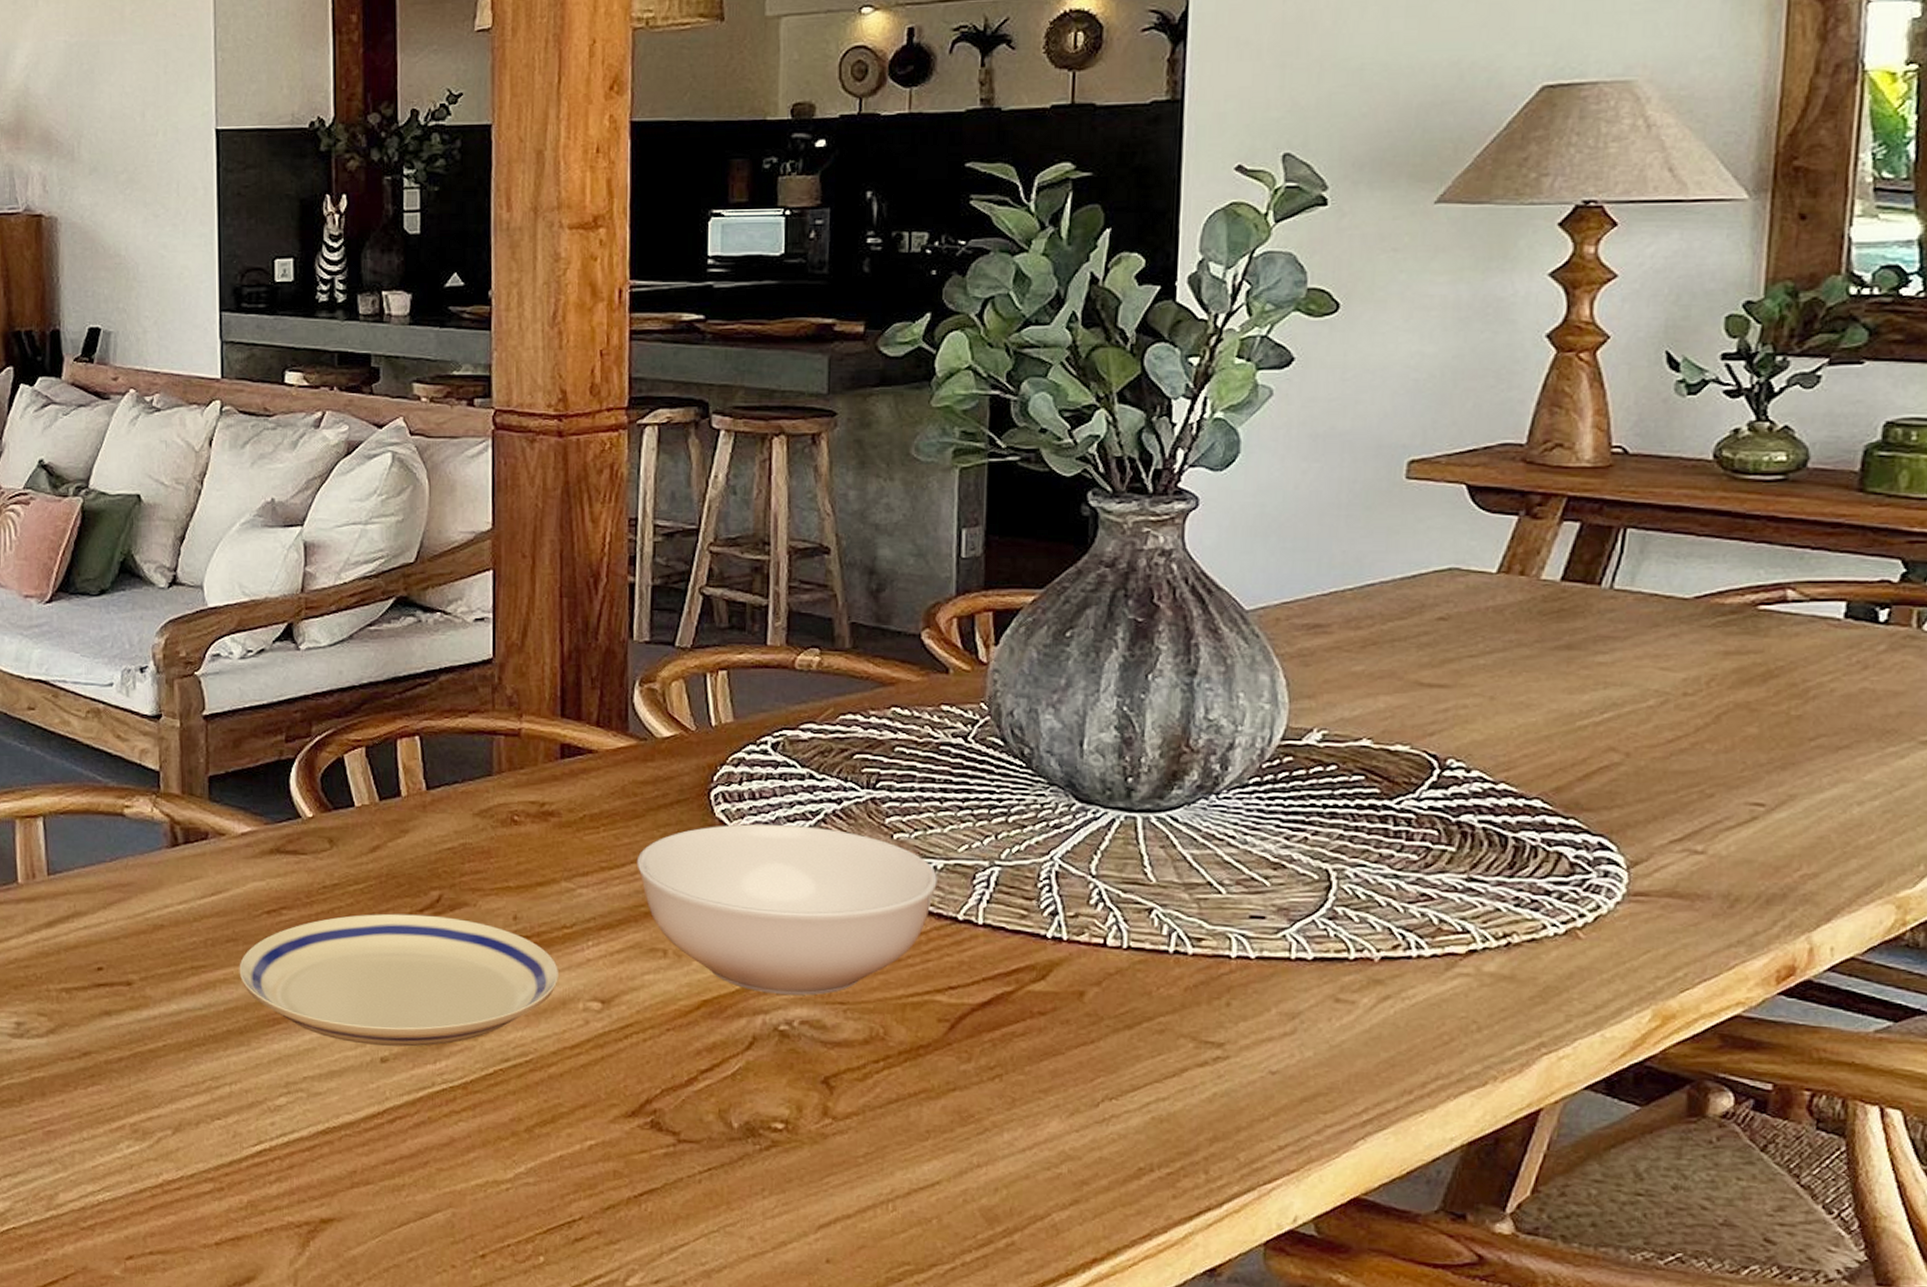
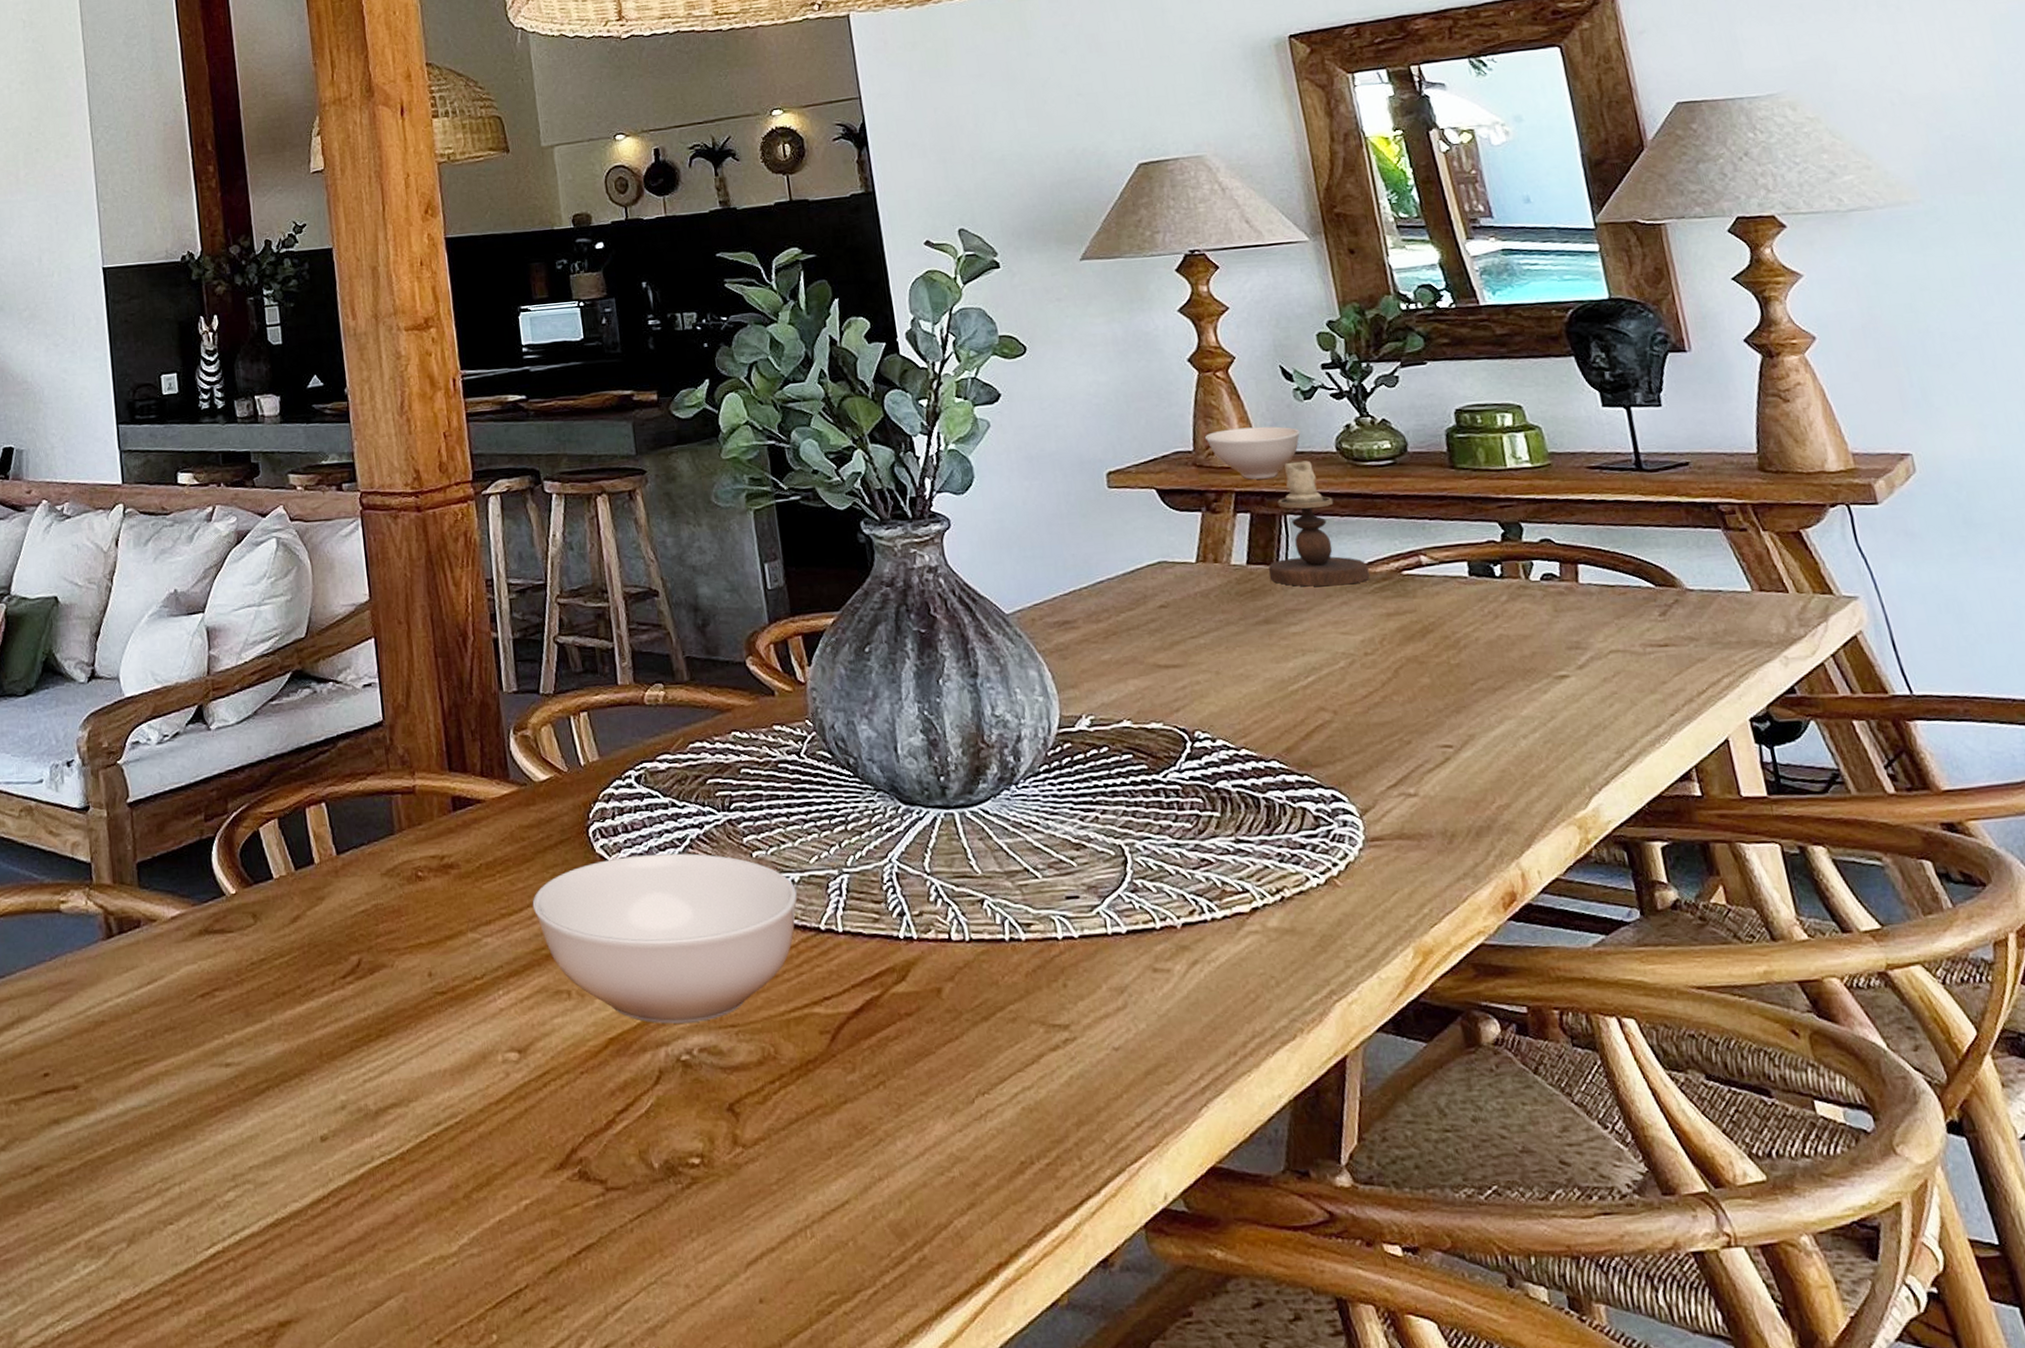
plate: present [239,913,558,1047] -> none [179,981,477,1124]
bowl: none [1544,422,1672,484] -> present [1204,426,1300,480]
candlestick: none [1585,467,1716,615] -> present [1267,460,1370,587]

